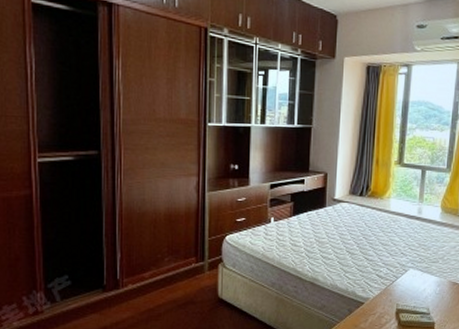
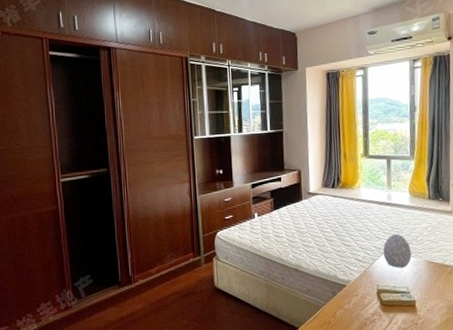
decorative egg: none [406,250,436,287] -> present [383,233,412,268]

